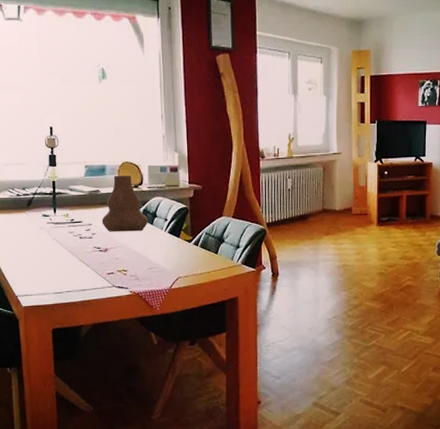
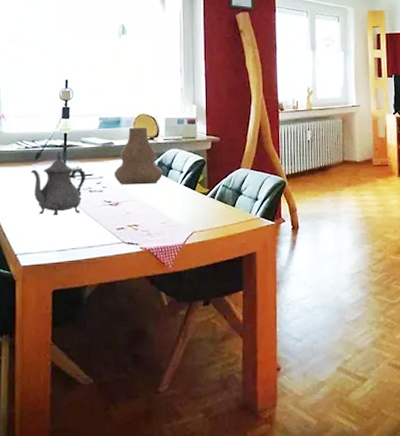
teapot: none [23,198,76,261] -> present [30,150,86,216]

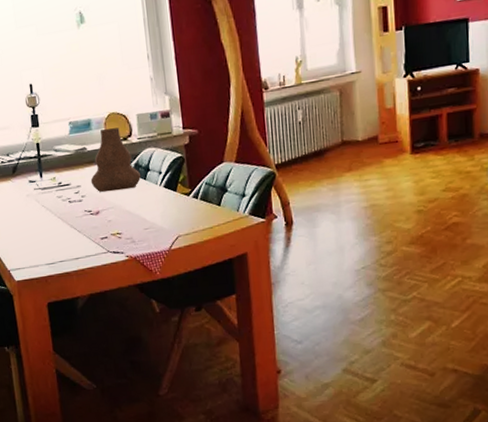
teapot: present [30,150,86,216] -> none [9,162,64,230]

